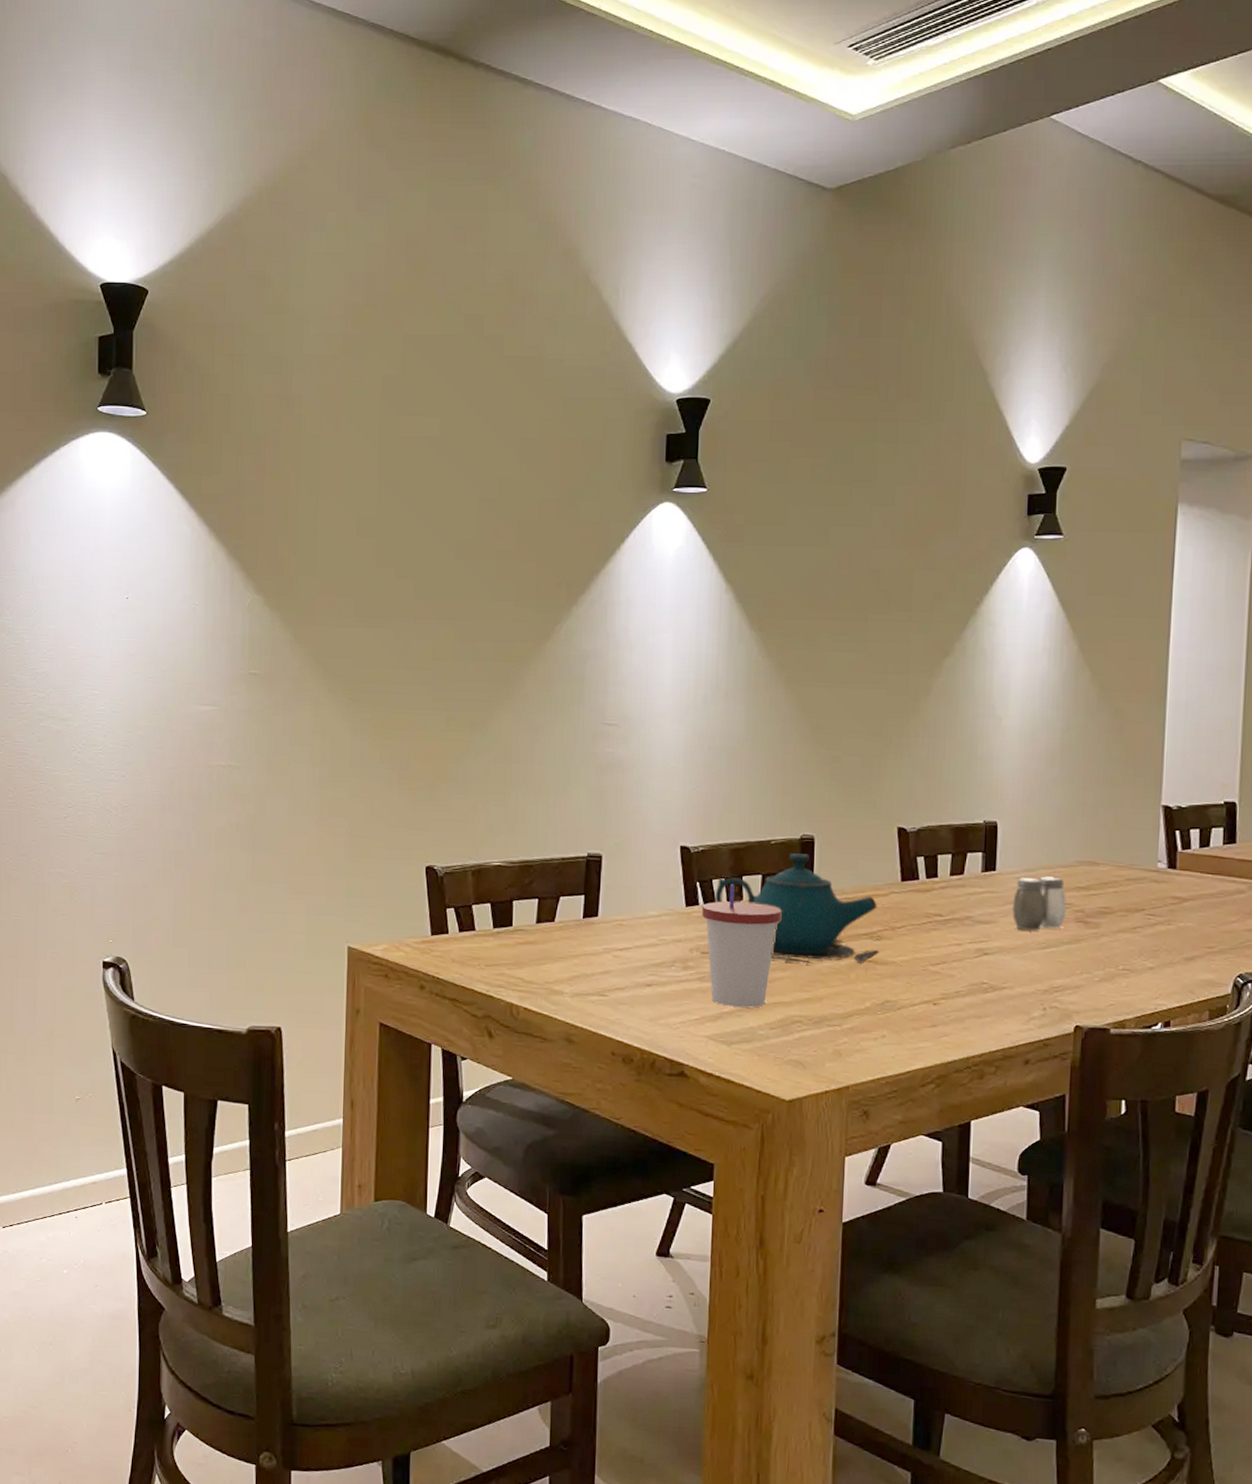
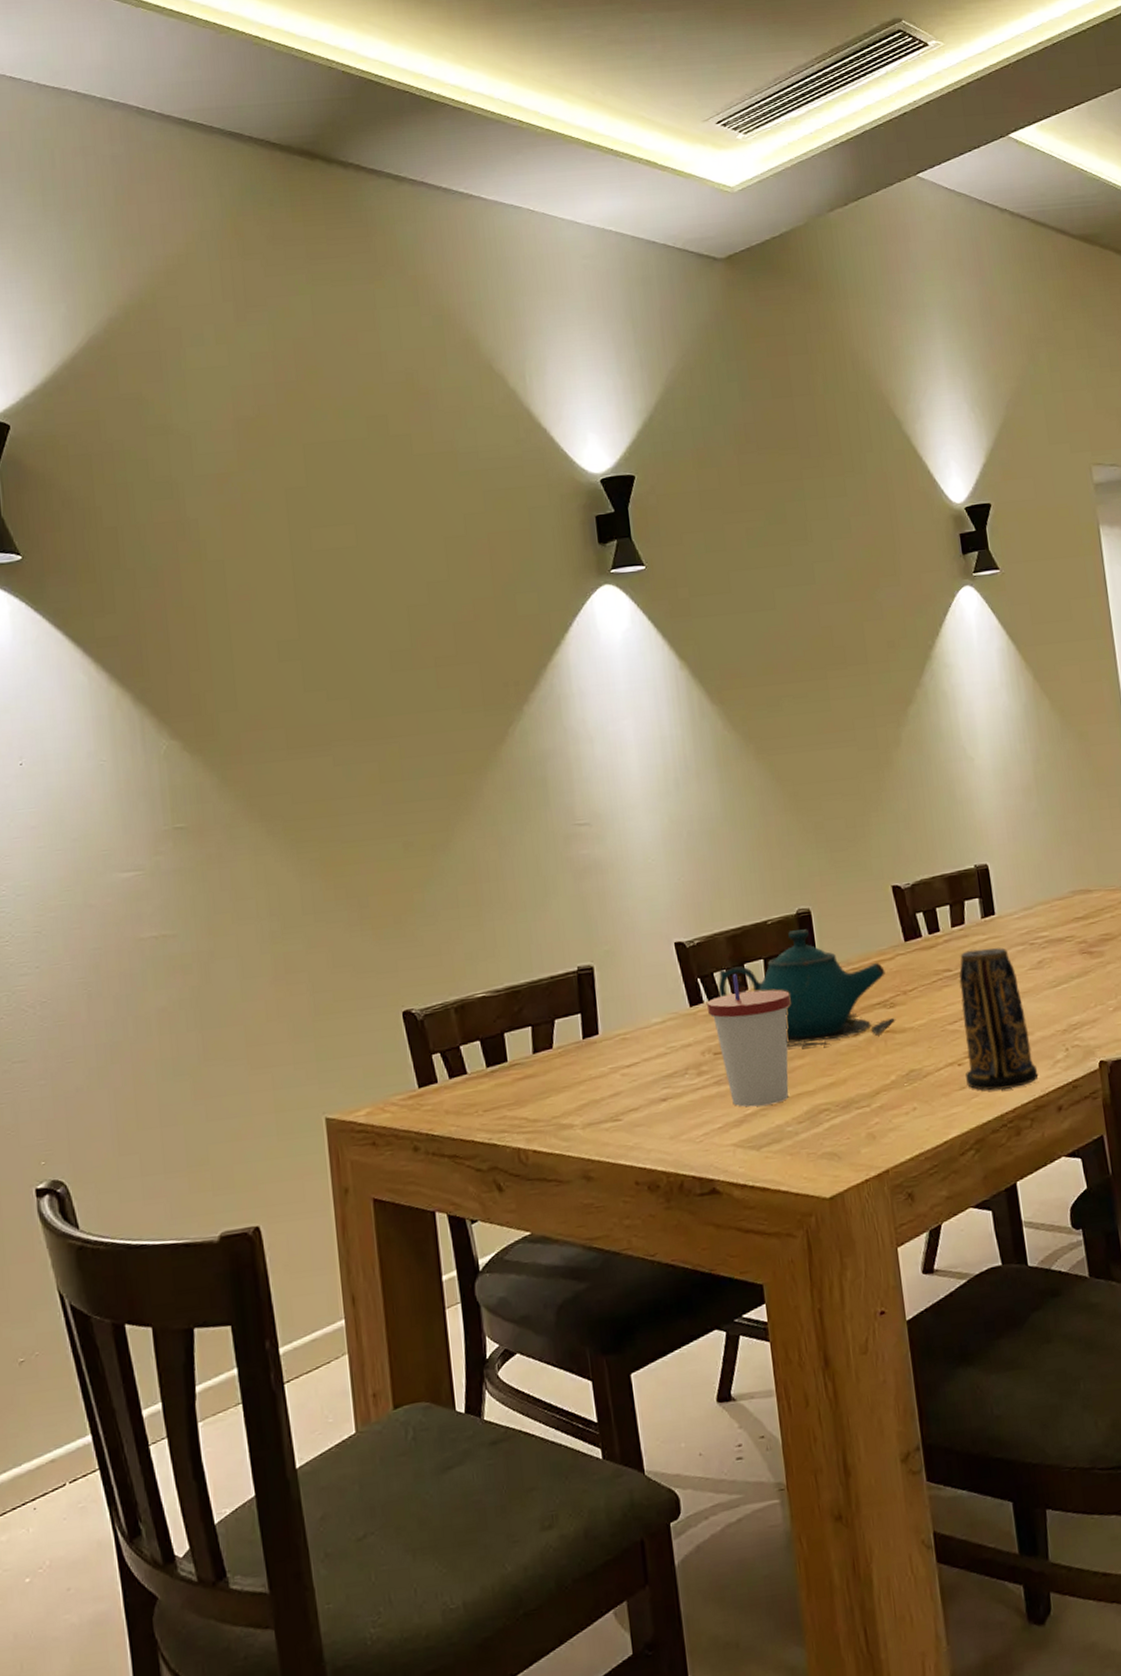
candle: none [939,900,1012,1035] -> present [959,947,1039,1091]
salt and pepper shaker: present [1012,876,1067,931] -> none [1017,911,1071,972]

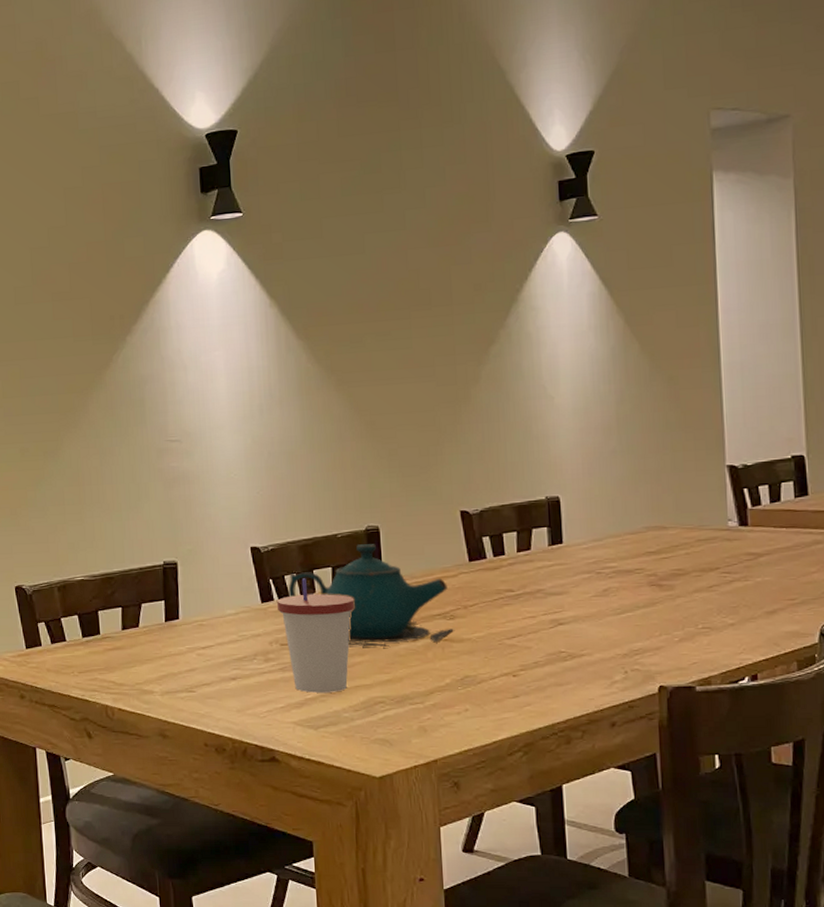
candle: present [959,947,1039,1091] -> none [520,573,594,703]

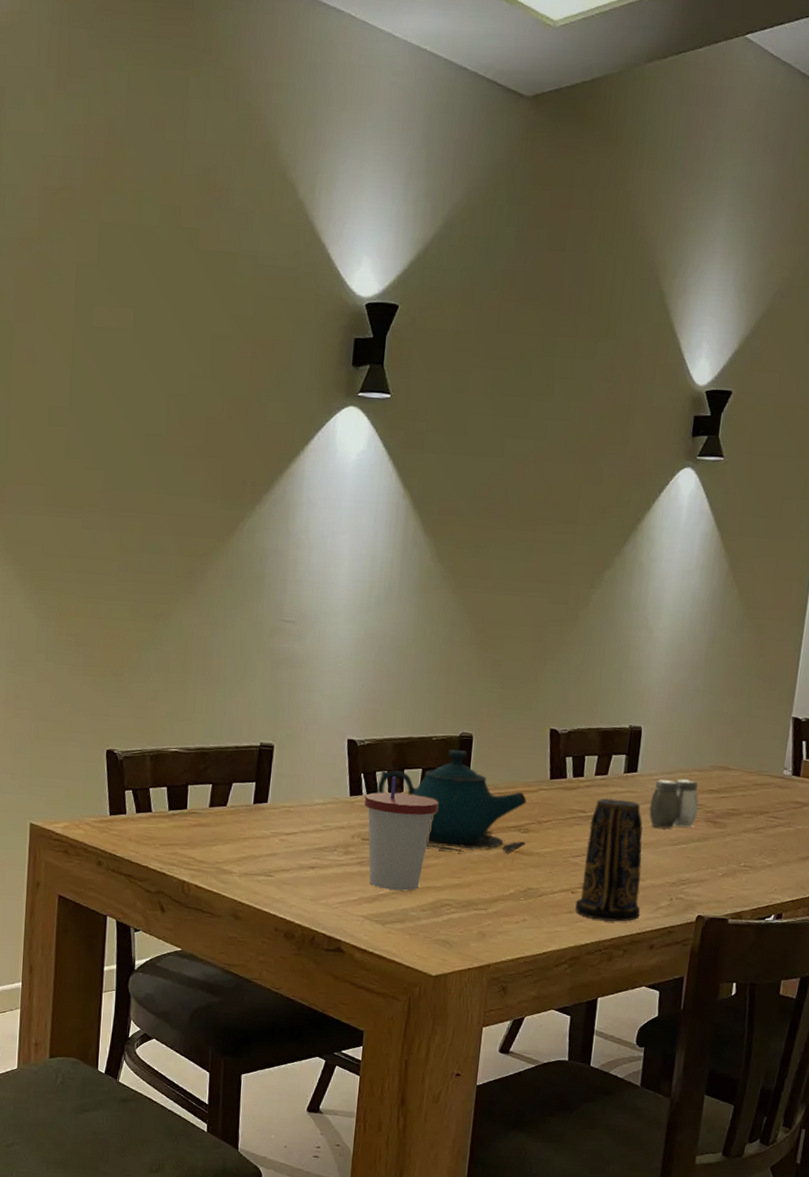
candle: none [520,573,594,703] -> present [575,798,643,922]
salt and pepper shaker: none [582,544,638,598] -> present [649,779,699,829]

